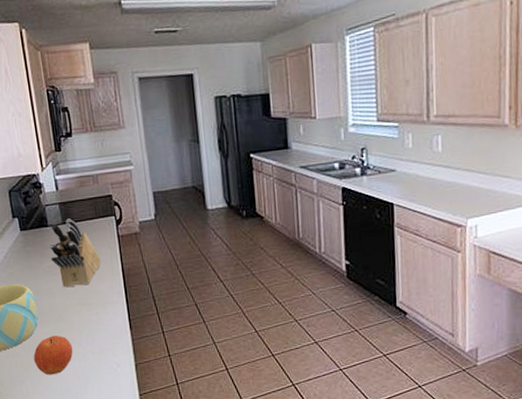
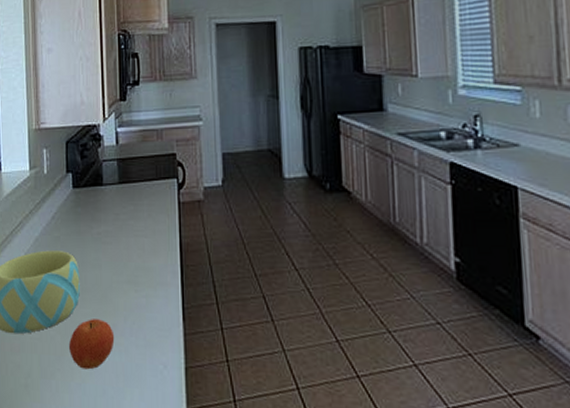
knife block: present [49,218,101,288] -> none [101,177,157,260]

